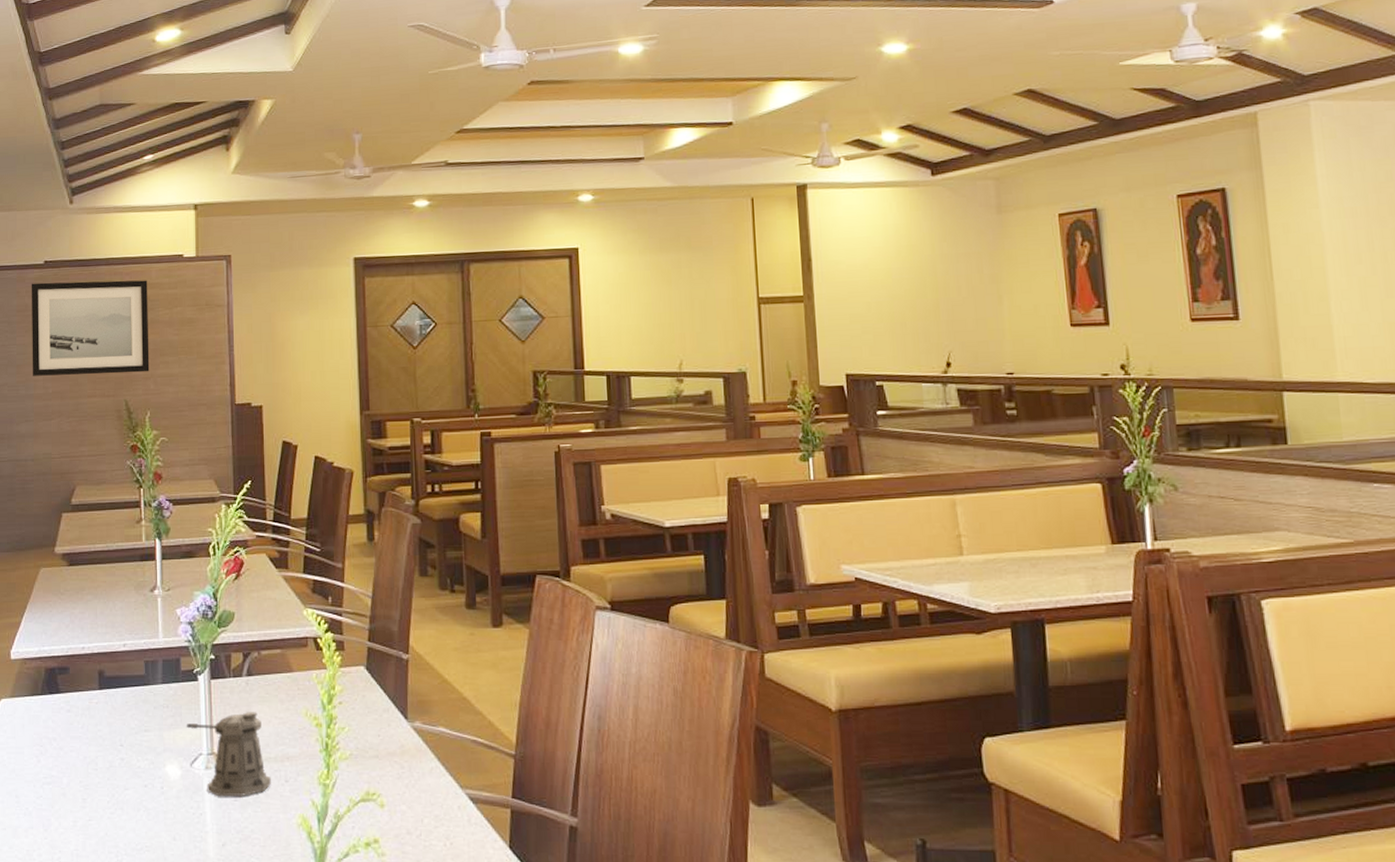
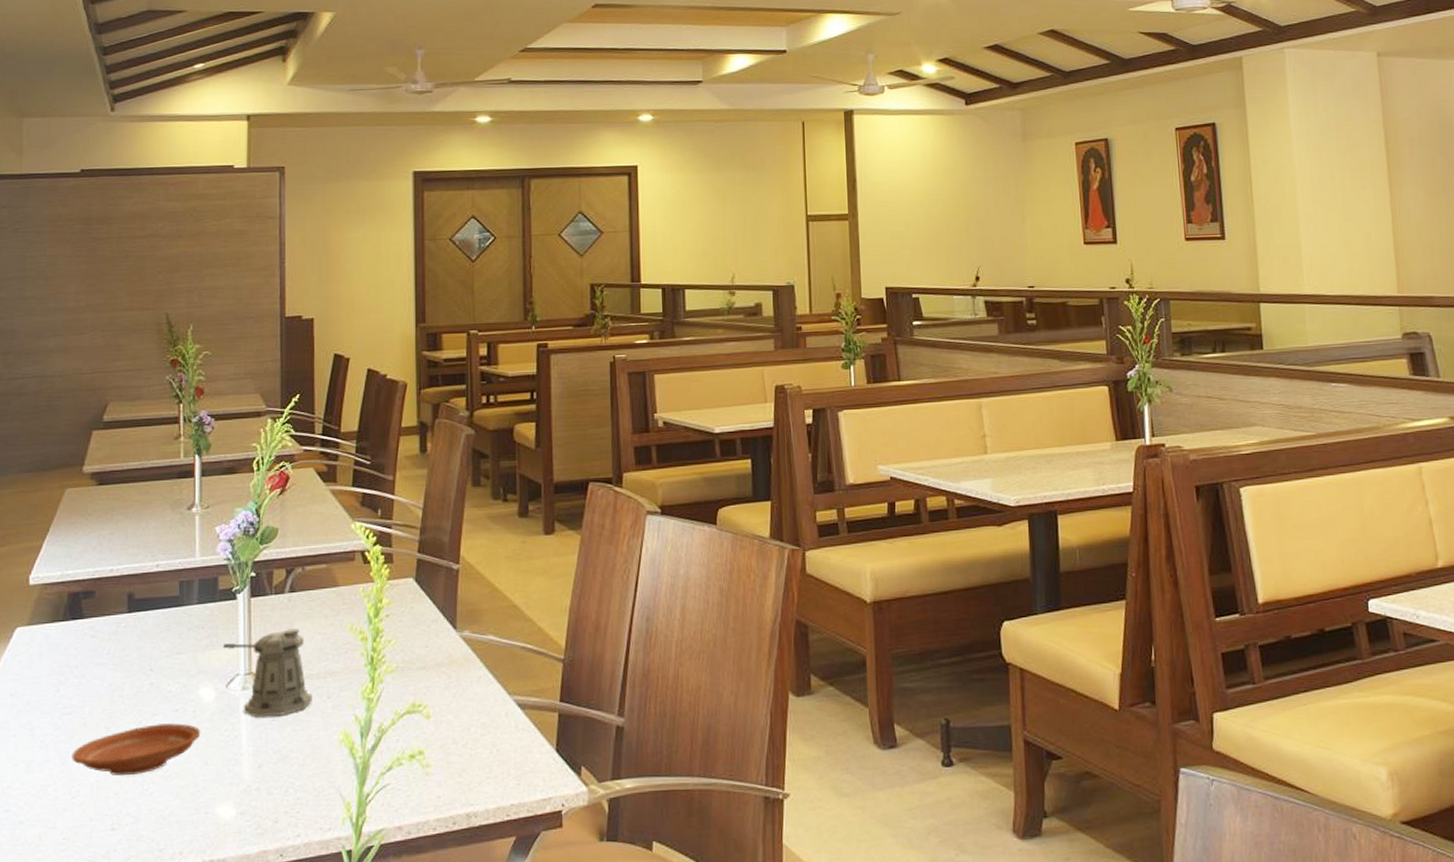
wall art: present [31,280,150,376] -> none [63,190,194,289]
plate: none [53,798,169,845] -> present [71,723,201,775]

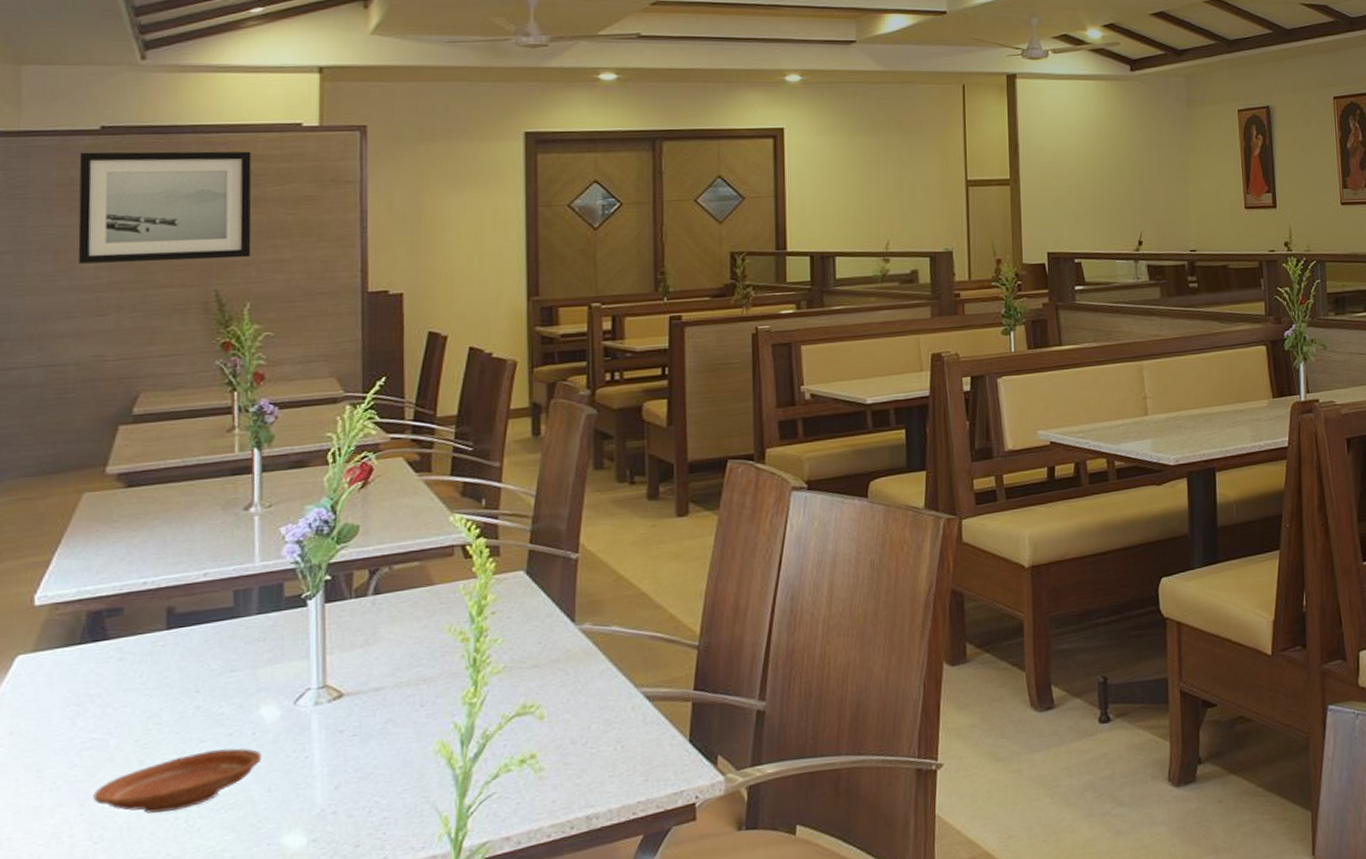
wall art: none [63,190,194,289] -> present [78,151,252,264]
pepper shaker: present [223,629,312,718] -> none [290,634,402,735]

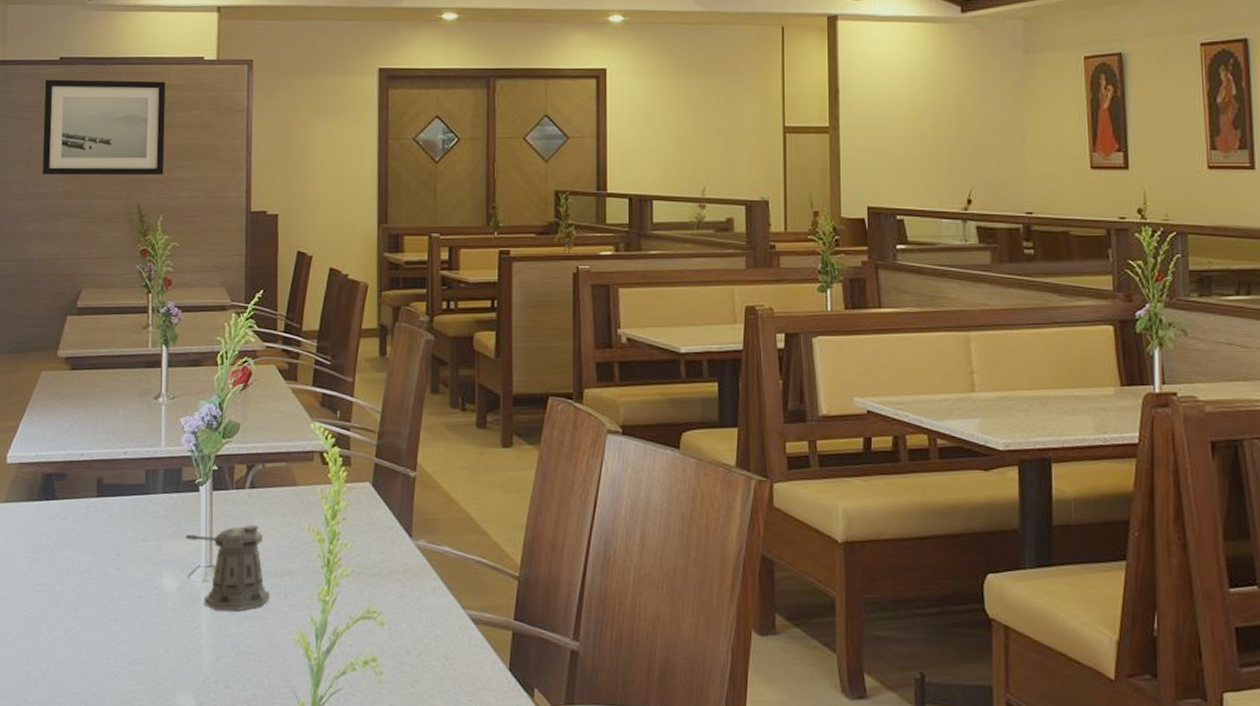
plate: present [93,748,262,814] -> none [43,608,163,657]
pepper shaker: none [290,634,402,735] -> present [186,525,270,611]

